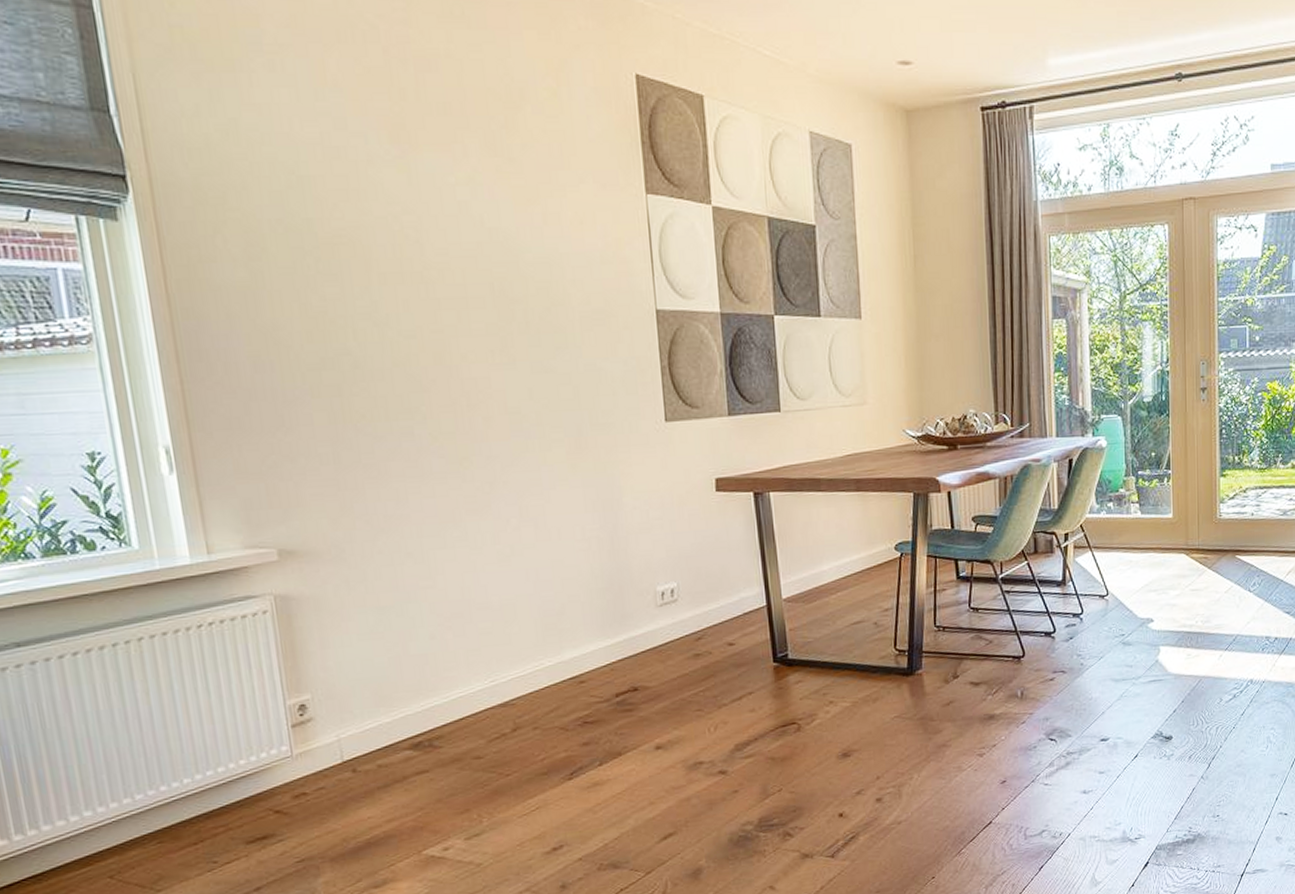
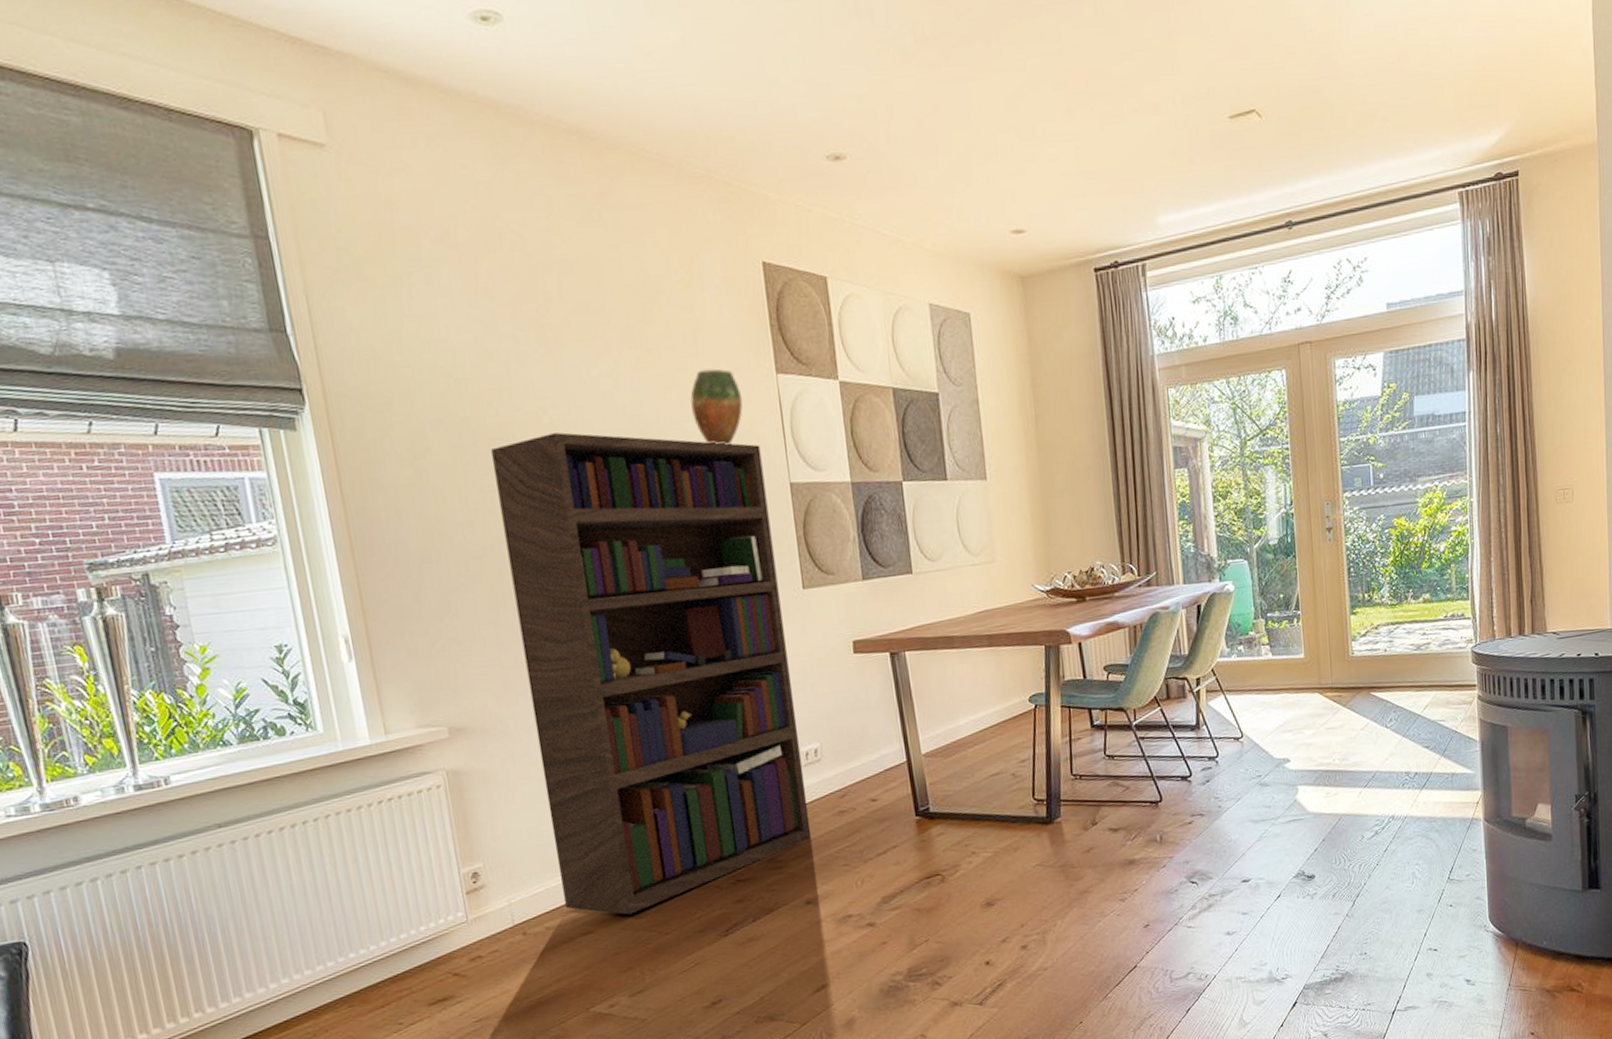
bookcase: none [335,241,665,755] -> present [491,432,812,915]
vase: none [553,184,610,265] -> present [690,368,743,445]

